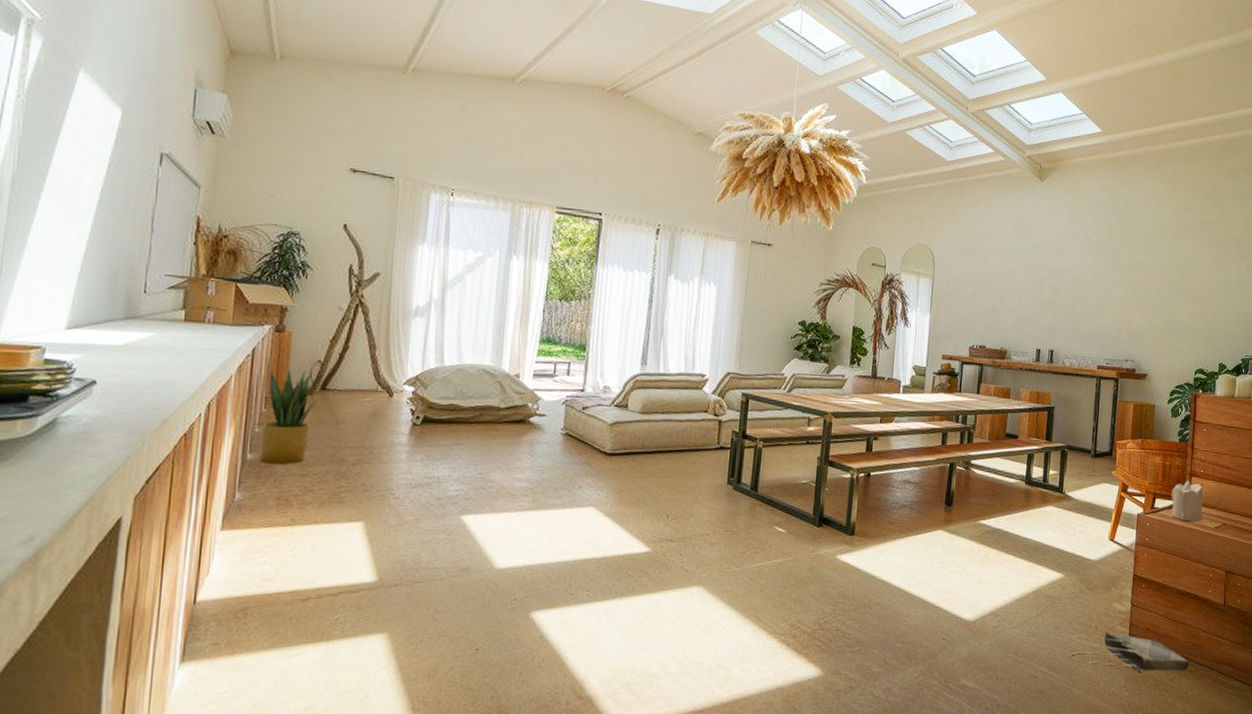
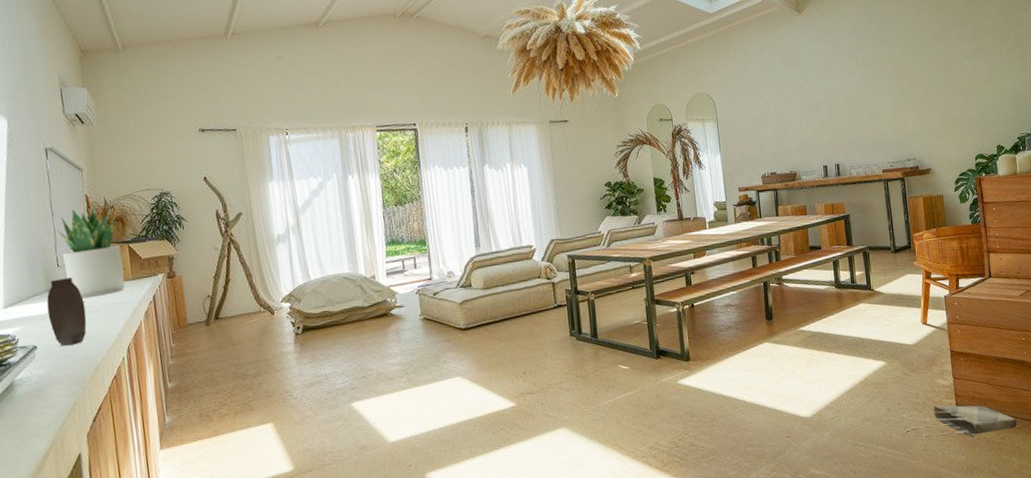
vase: none [118,307,168,389] -> present [46,277,87,347]
planter: none [151,227,228,338] -> present [56,202,126,299]
planter: present [259,370,318,465] -> none [170,305,214,389]
candle: present [1170,481,1204,522] -> none [972,258,1006,295]

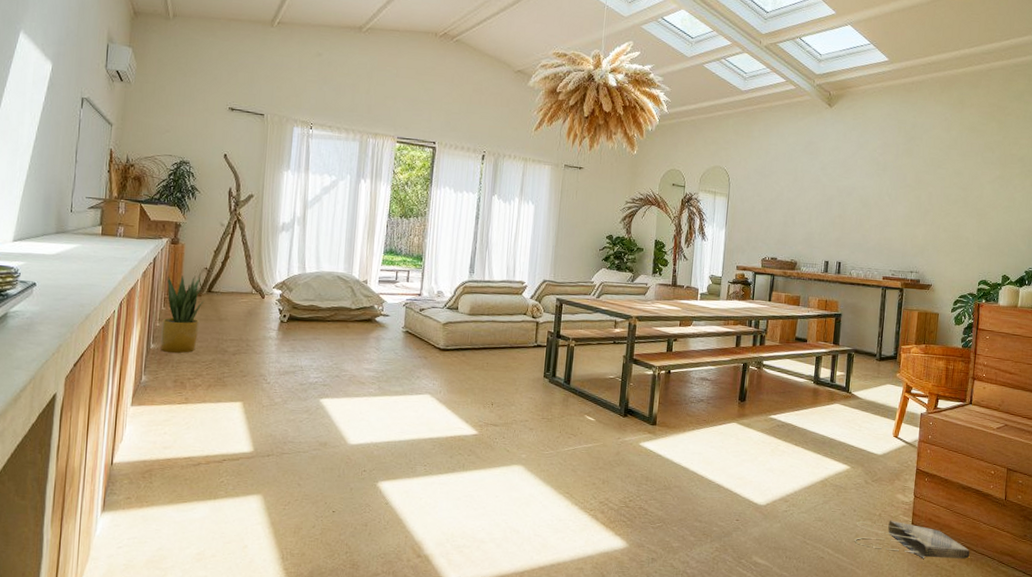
vase: present [46,277,87,347] -> none [52,223,89,290]
planter: present [56,202,126,299] -> none [76,158,134,249]
planter: none [170,305,214,389] -> present [160,275,205,354]

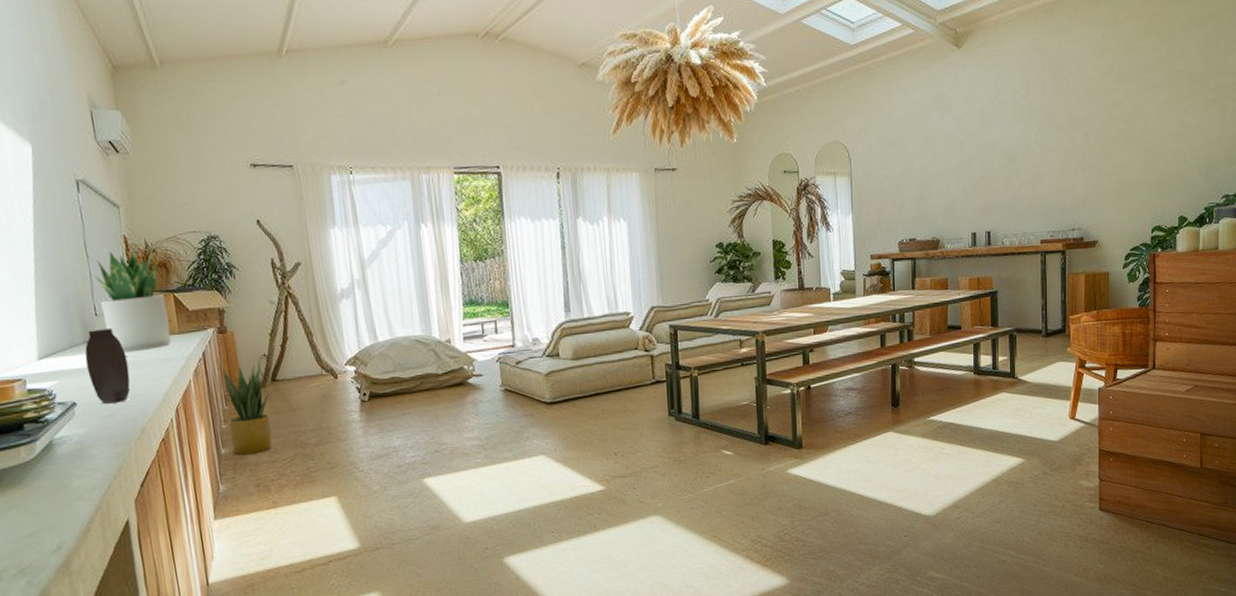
vase: none [52,223,89,290] -> present [84,328,130,405]
planter: none [76,158,134,249] -> present [93,244,172,353]
tote bag: present [854,520,970,559] -> none [1037,509,1167,545]

